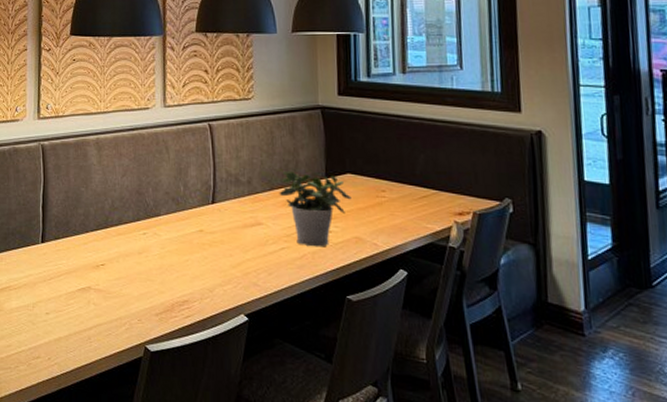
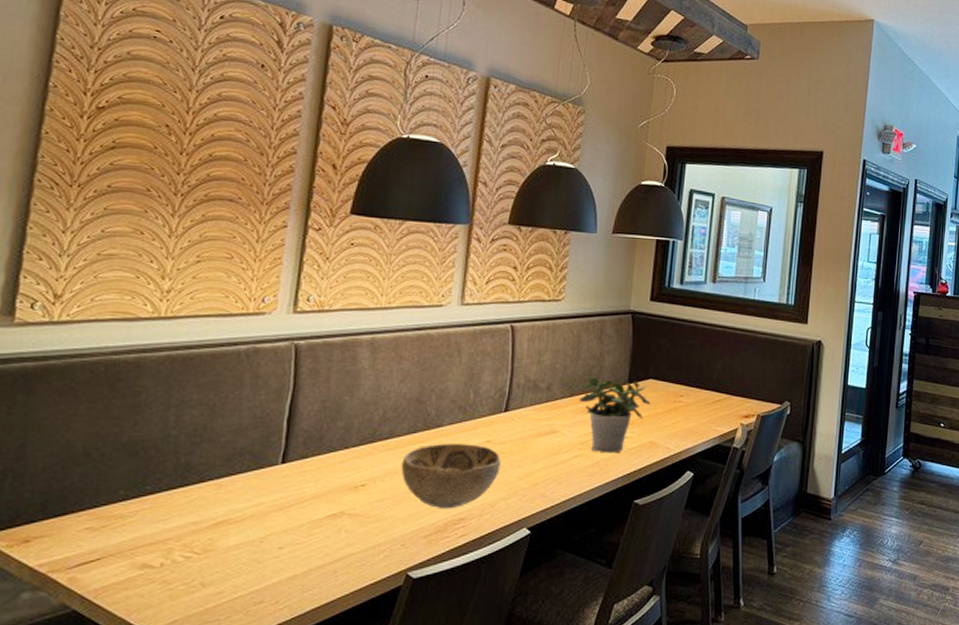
decorative bowl: none [131,231,214,291] -> present [401,443,501,510]

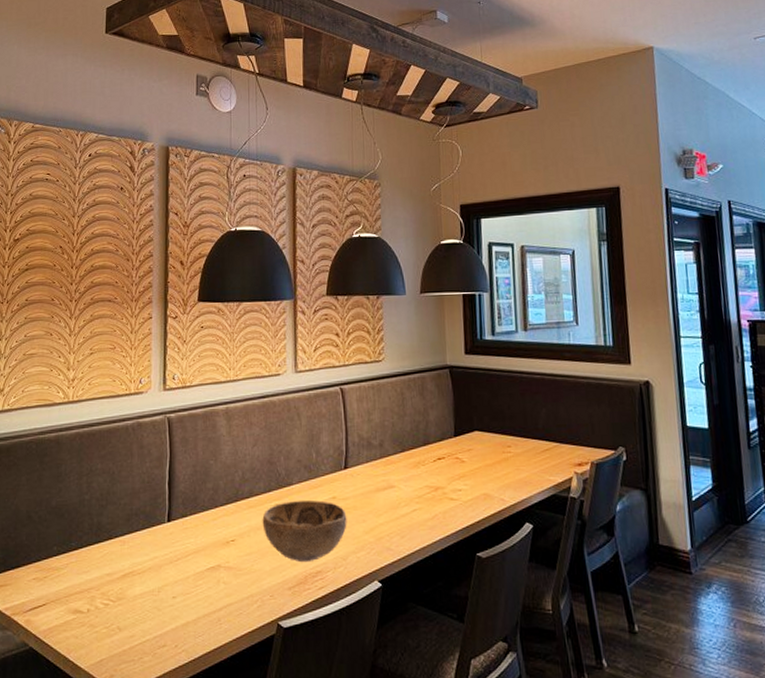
potted plant: present [579,376,651,454] -> none [410,431,480,507]

